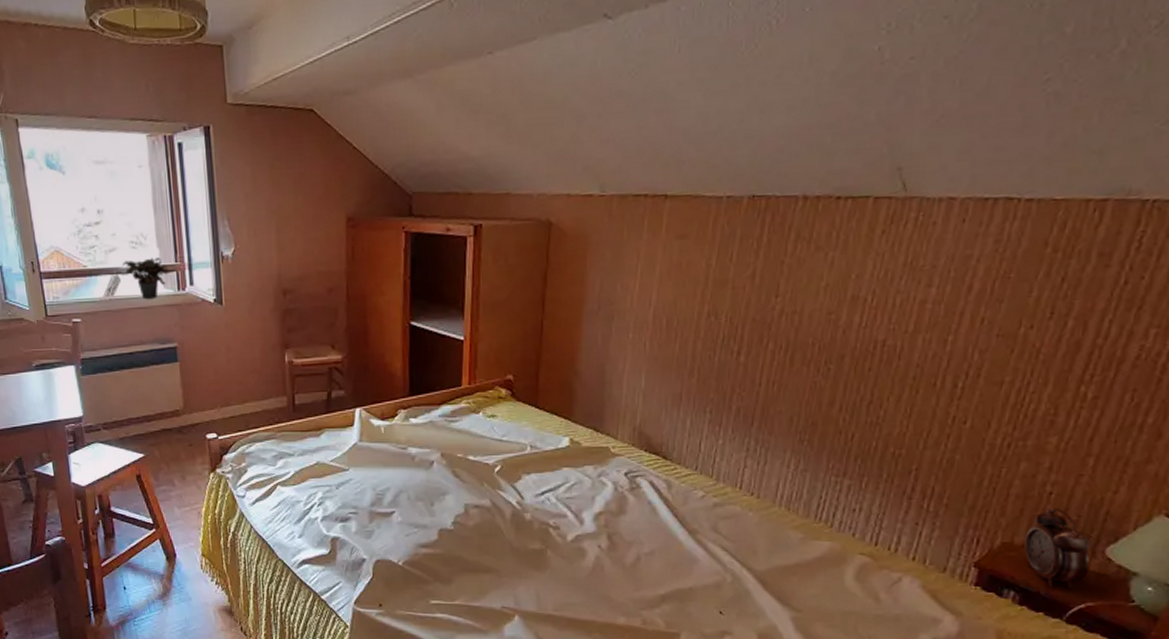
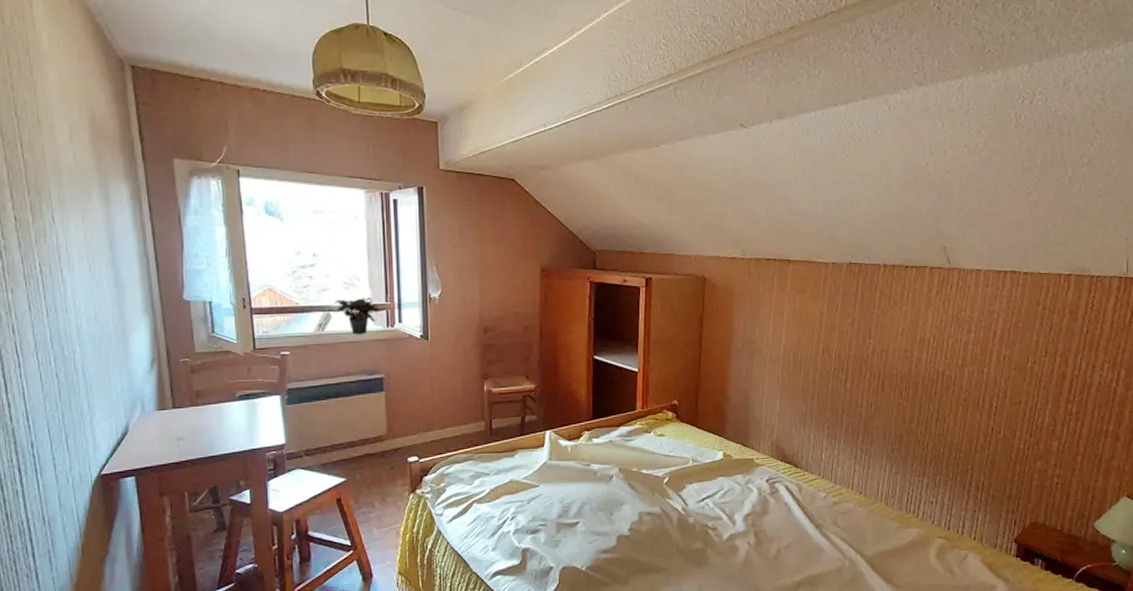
alarm clock: present [1024,508,1091,589] -> none [1045,494,1087,555]

